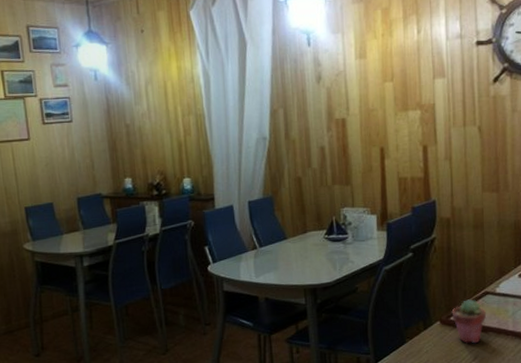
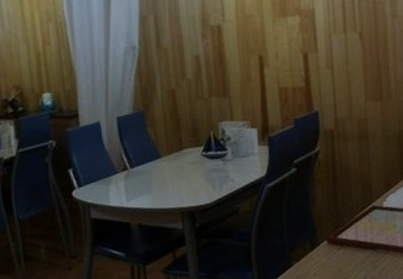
potted succulent: present [451,299,487,344] -> none [339,215,375,263]

